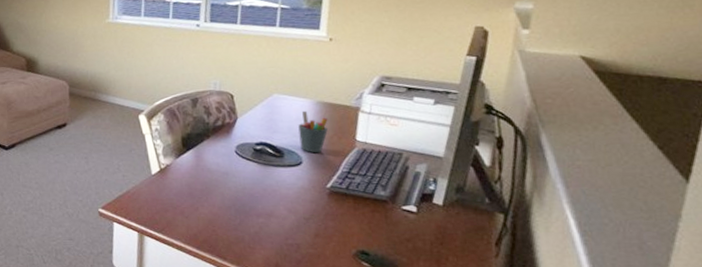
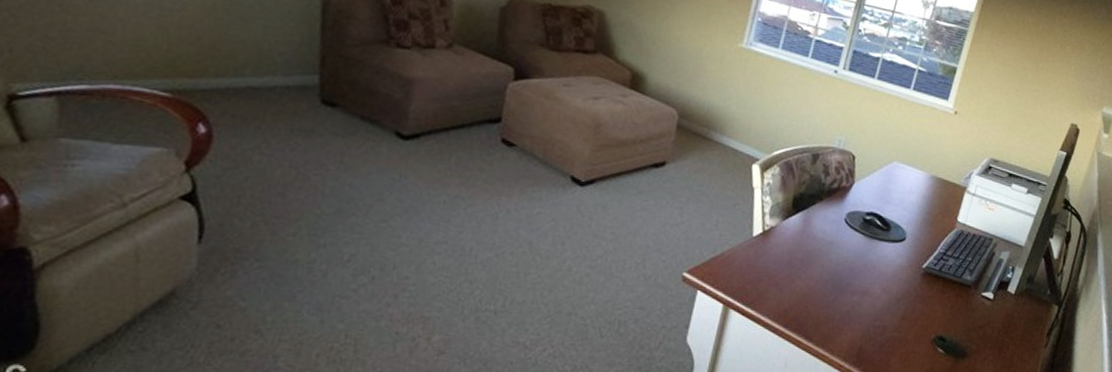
pen holder: present [298,110,328,153] -> none [907,183,937,231]

